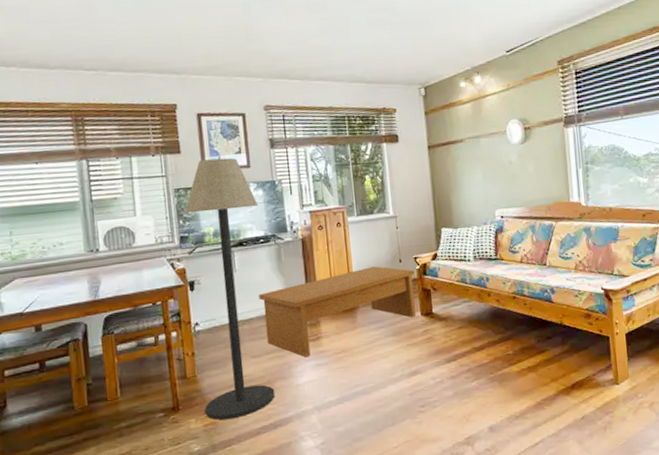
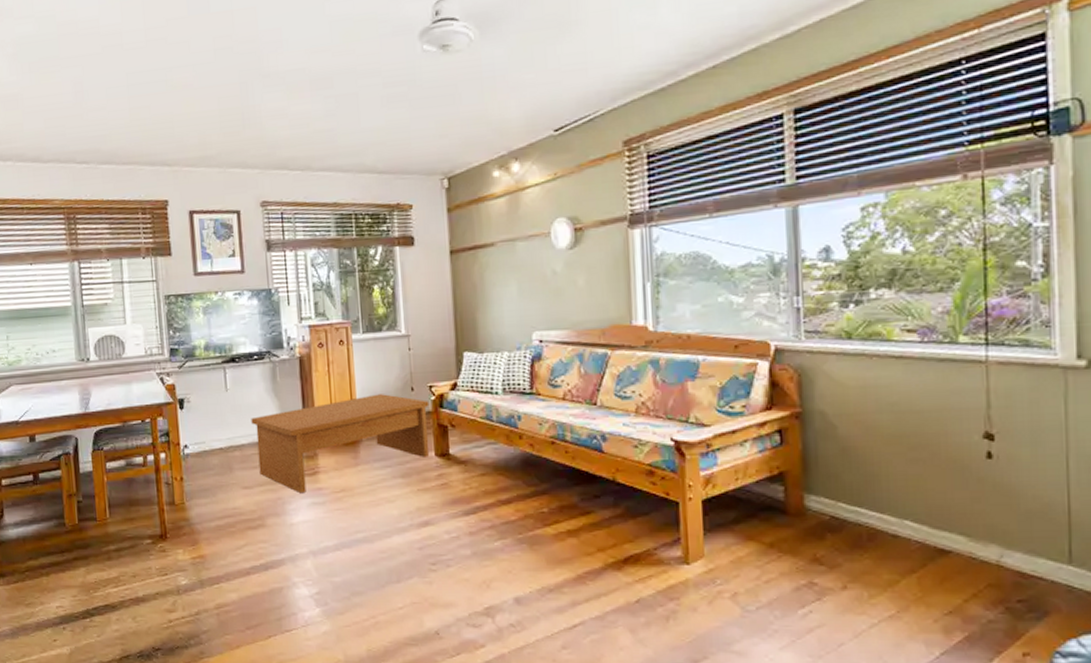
floor lamp: present [184,157,275,420] -> none [175,261,267,555]

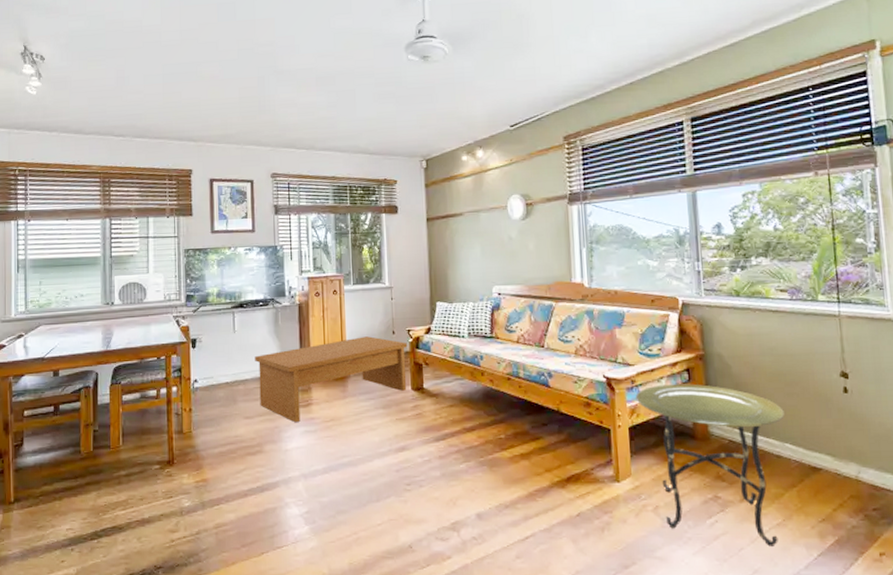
side table: none [711,448,905,644] -> present [635,384,784,548]

